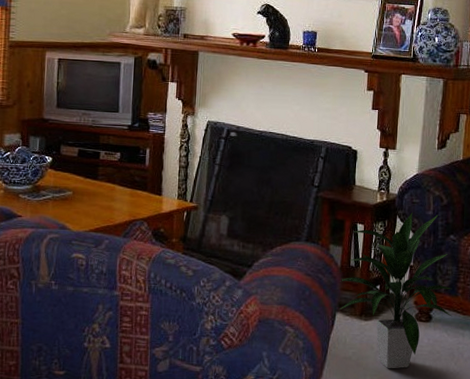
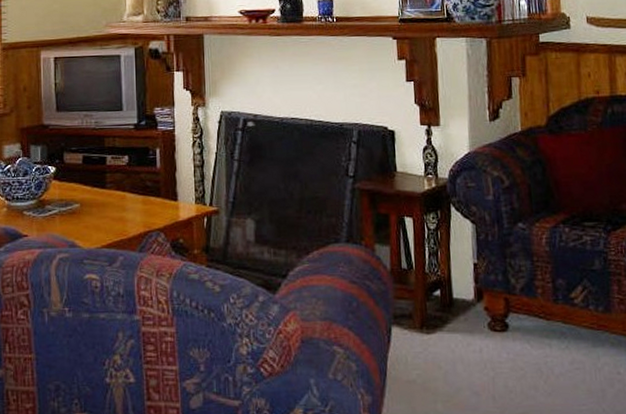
indoor plant: present [340,212,453,369] -> none [391,199,532,393]

